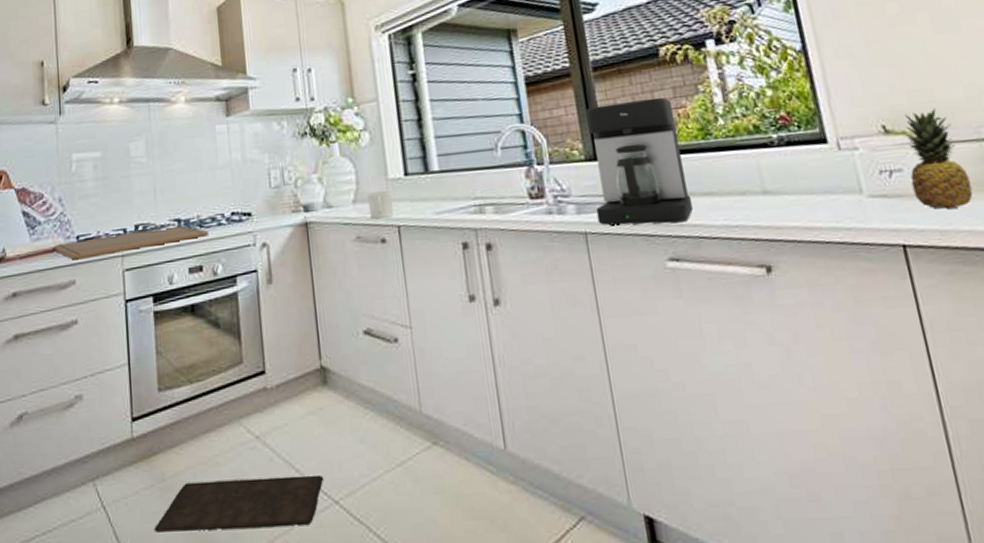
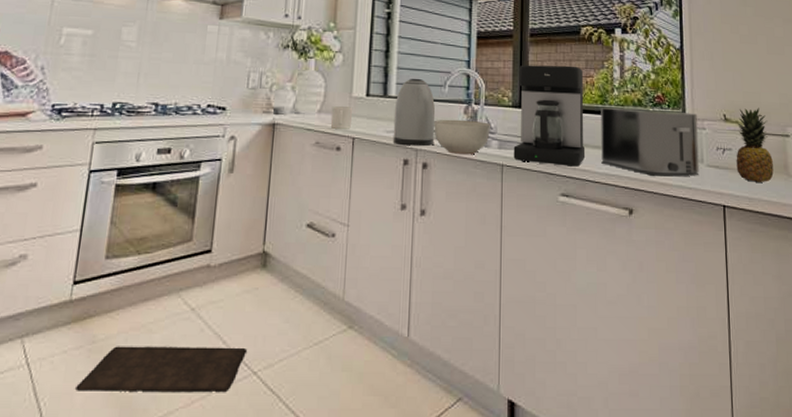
chopping board: present [54,225,209,260] -> none [26,108,183,127]
kettle: none [440,145,496,227] -> present [392,78,436,147]
bowl: none [491,184,563,229] -> present [434,119,491,155]
toaster: none [703,130,860,221] -> present [601,107,699,177]

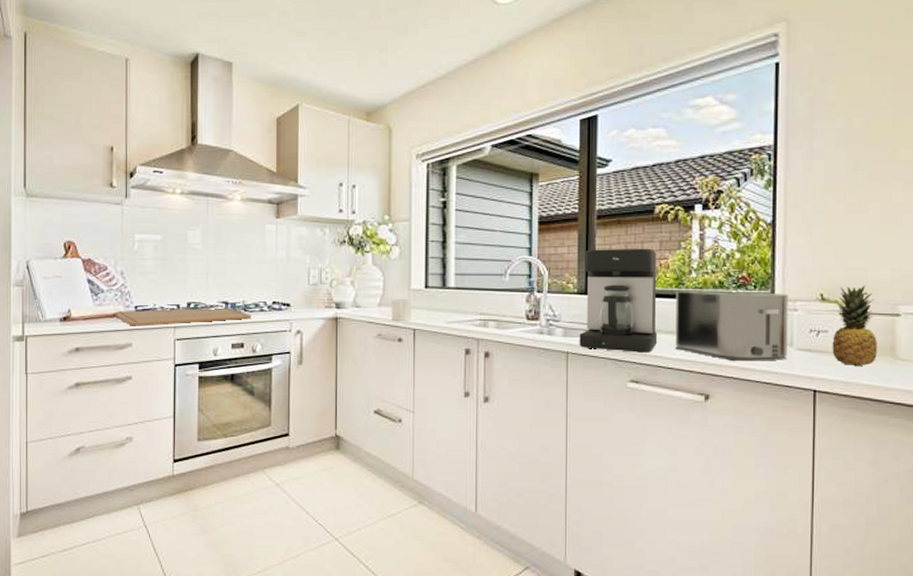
chopping board: none [26,108,183,127] -> present [114,307,252,326]
doormat: present [76,346,246,393] -> none [186,513,327,553]
kettle: present [392,78,436,147] -> none [453,268,496,336]
bowl: present [434,119,491,155] -> none [495,308,555,343]

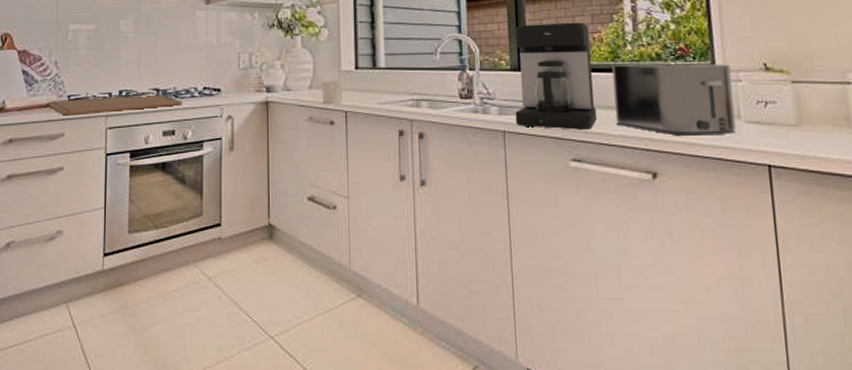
fruit: present [832,285,877,366] -> none [782,53,832,138]

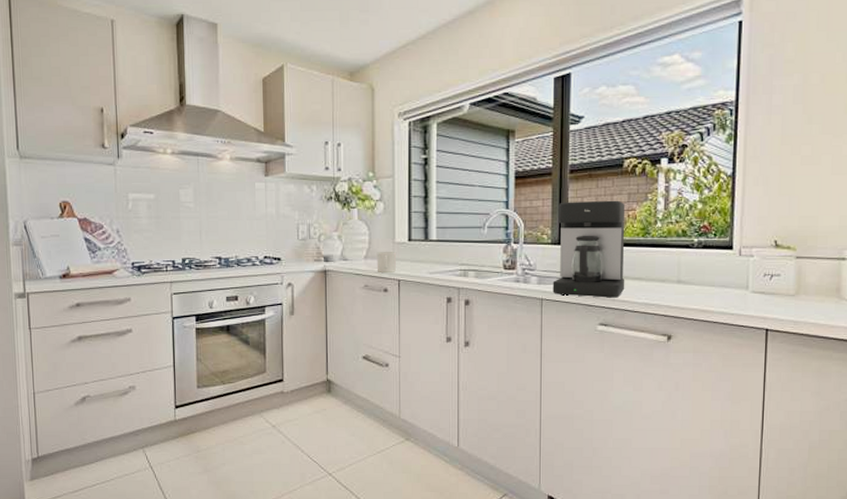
chopping board: present [47,94,183,116] -> none [112,262,244,282]
toaster: present [612,63,736,136] -> none [641,239,745,304]

